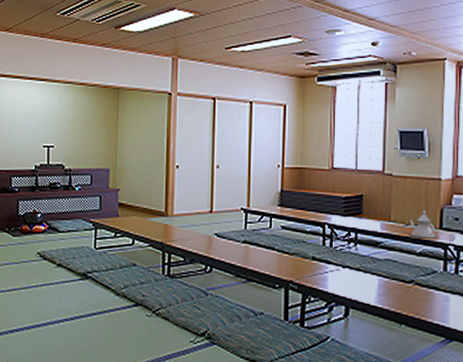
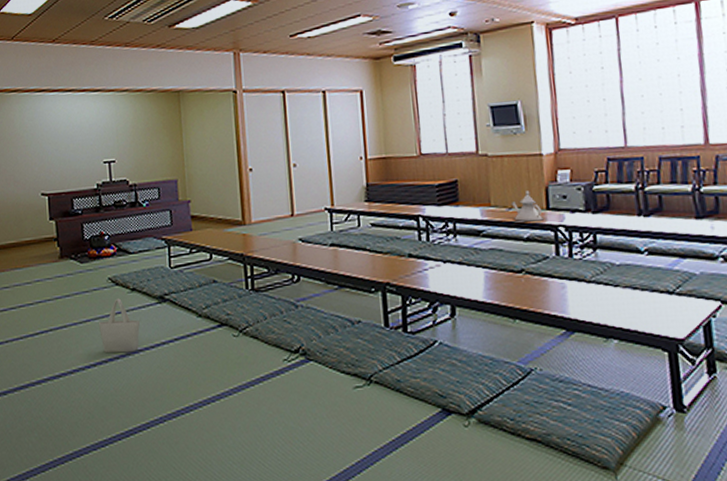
shopping bag: none [24,272,63,322] -> present [98,298,141,353]

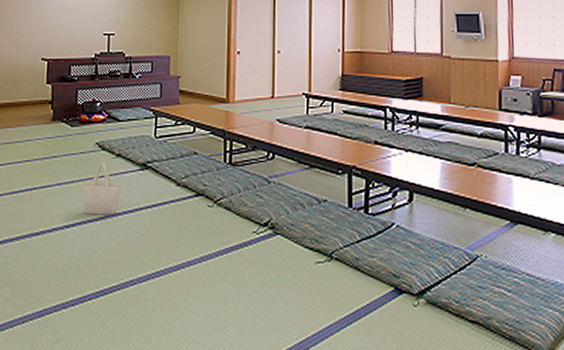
teapot: present [511,191,544,222] -> none [468,92,496,120]

